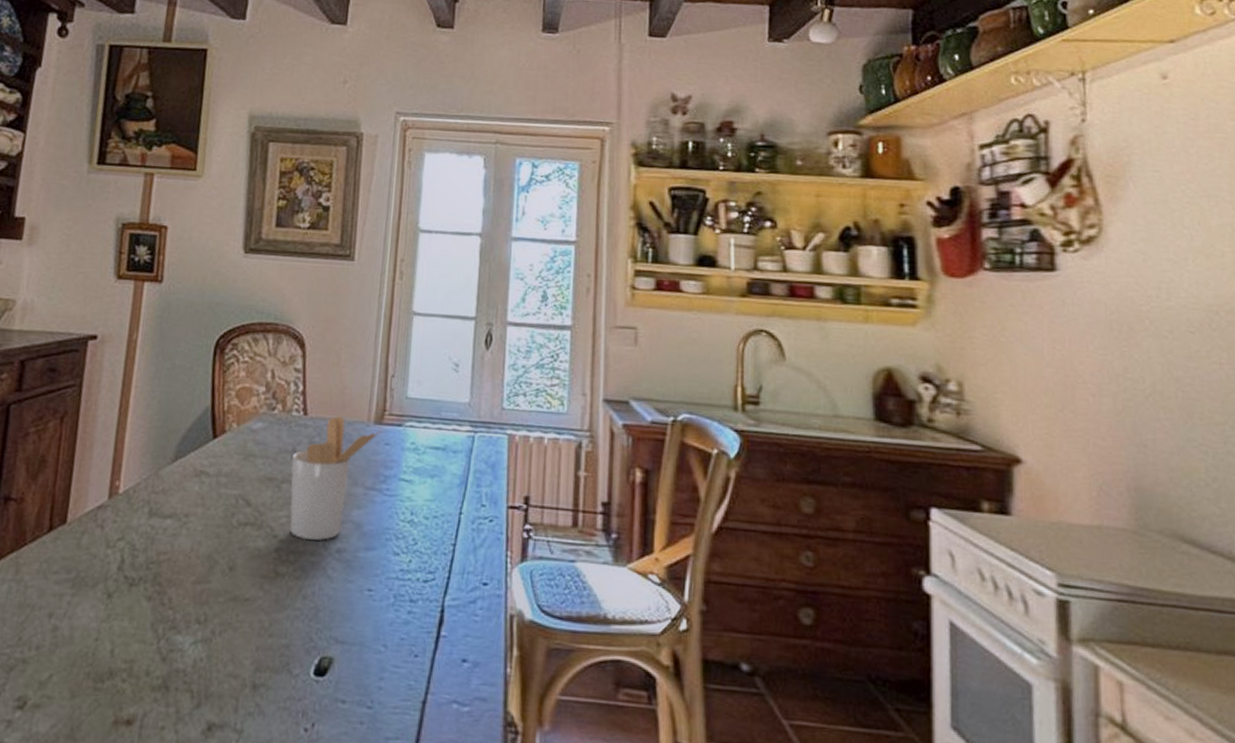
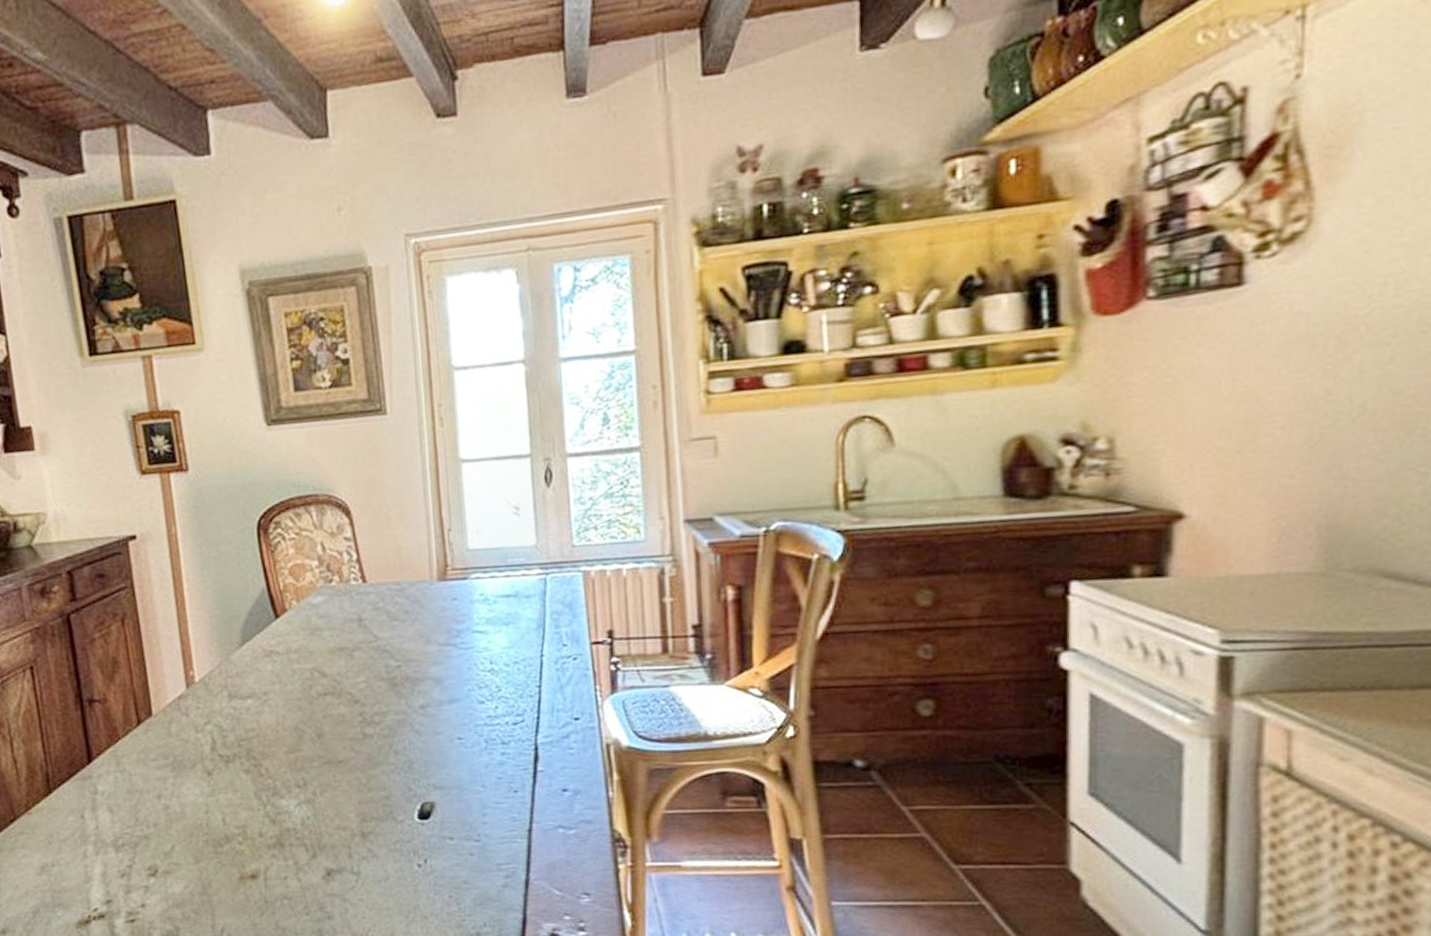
utensil holder: present [289,415,382,540] -> none [359,577,448,700]

